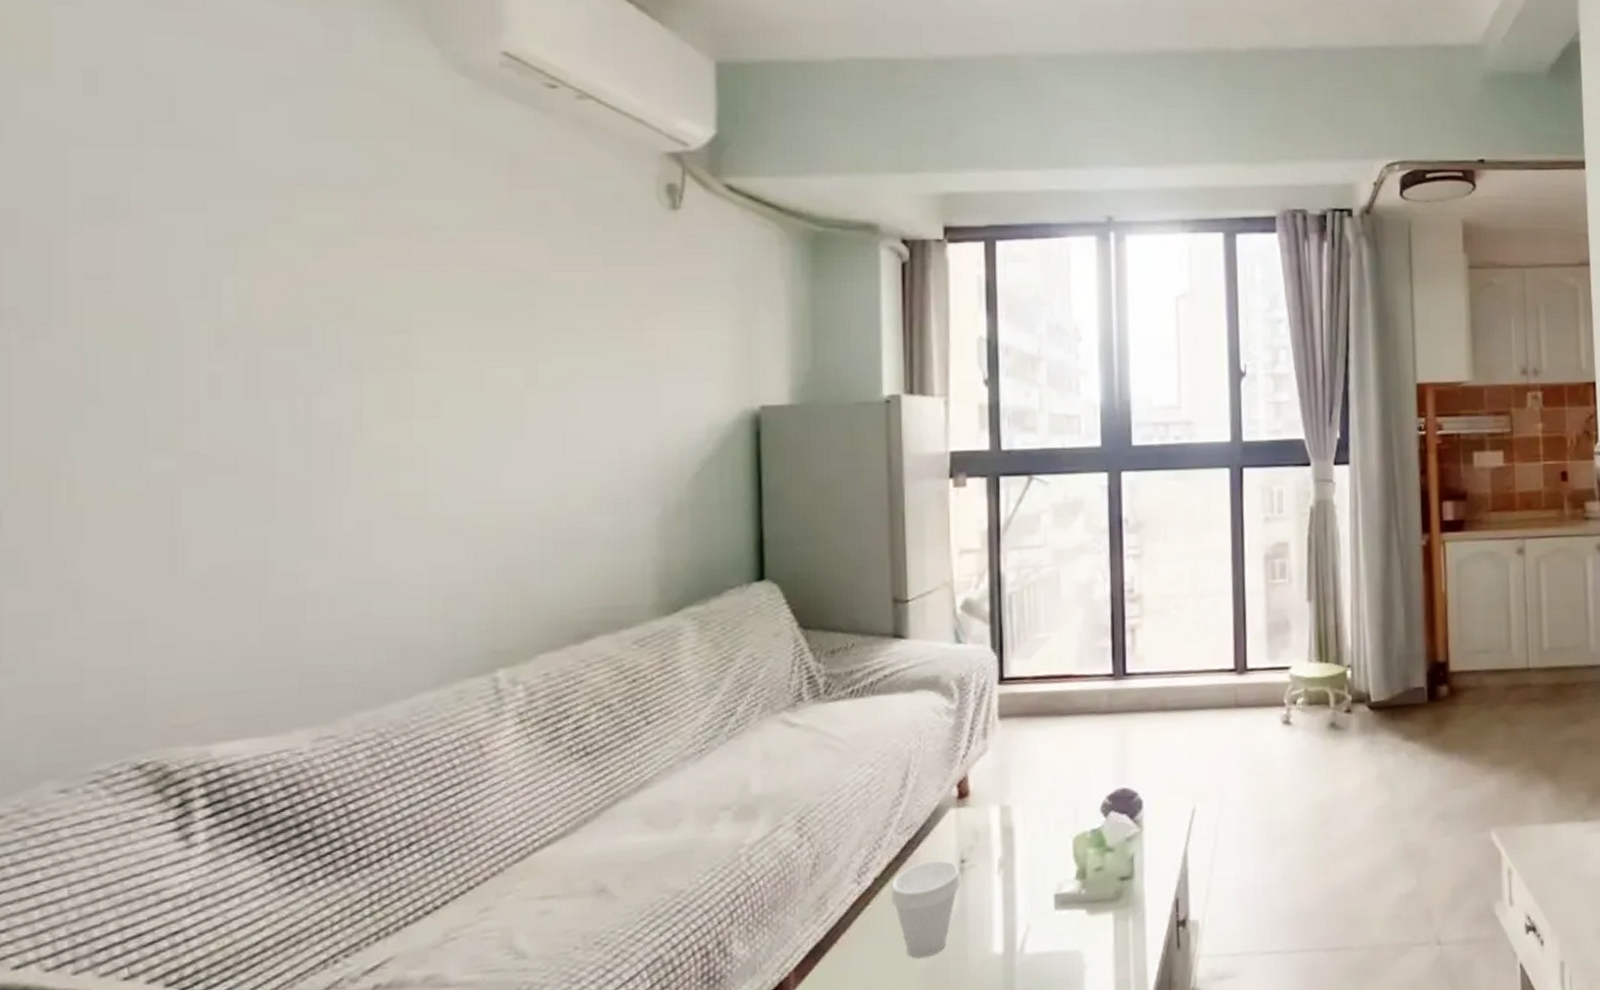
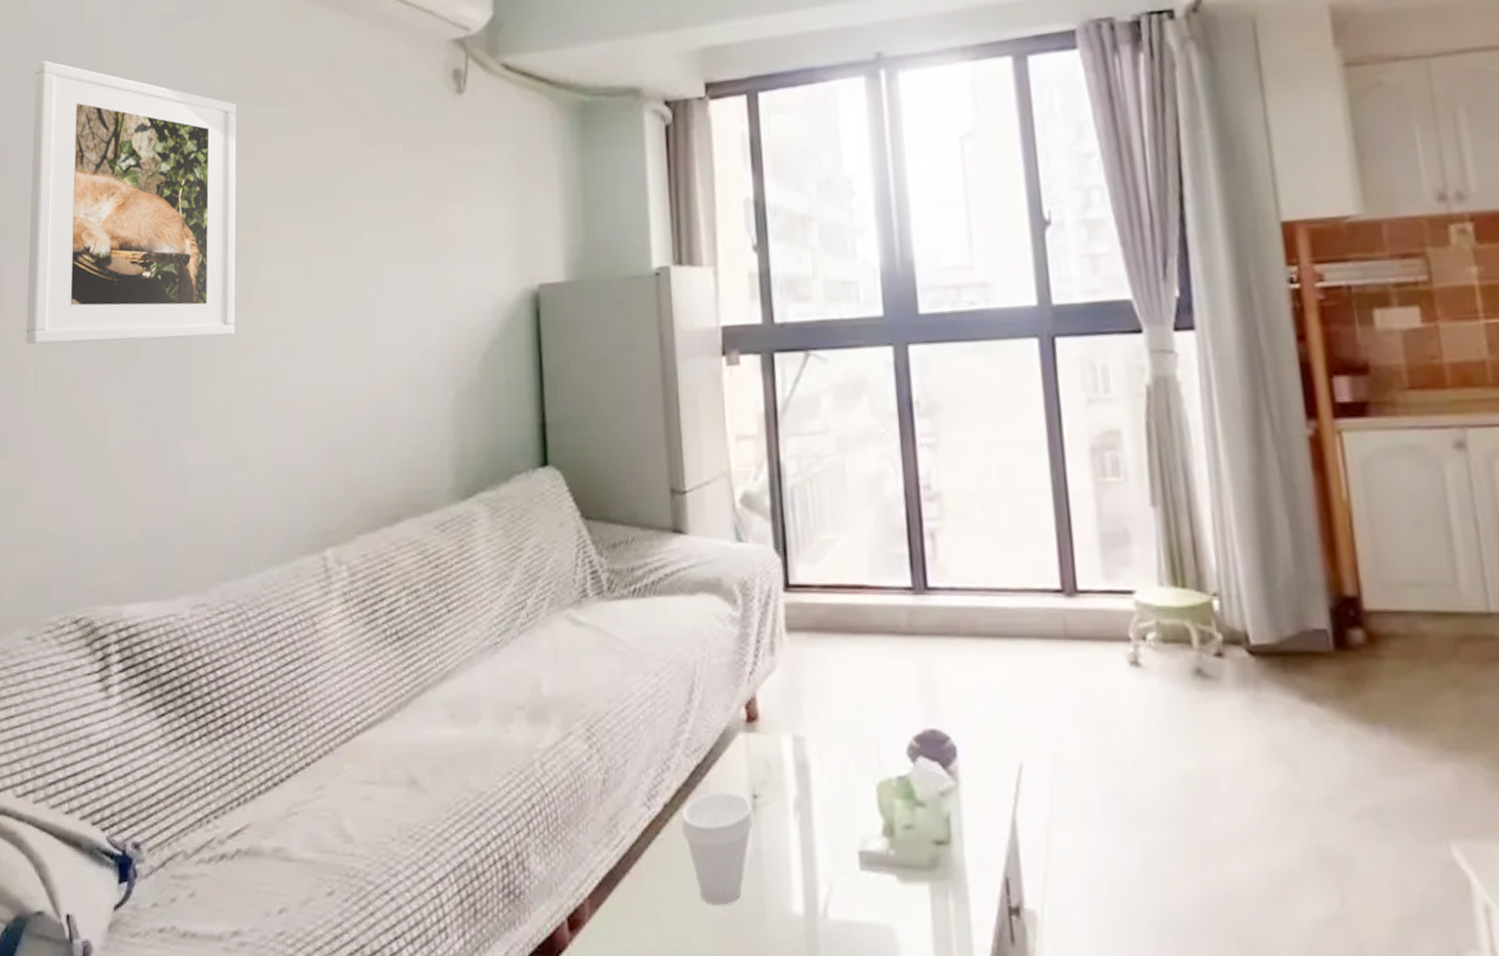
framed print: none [53,109,381,451] -> present [26,60,237,345]

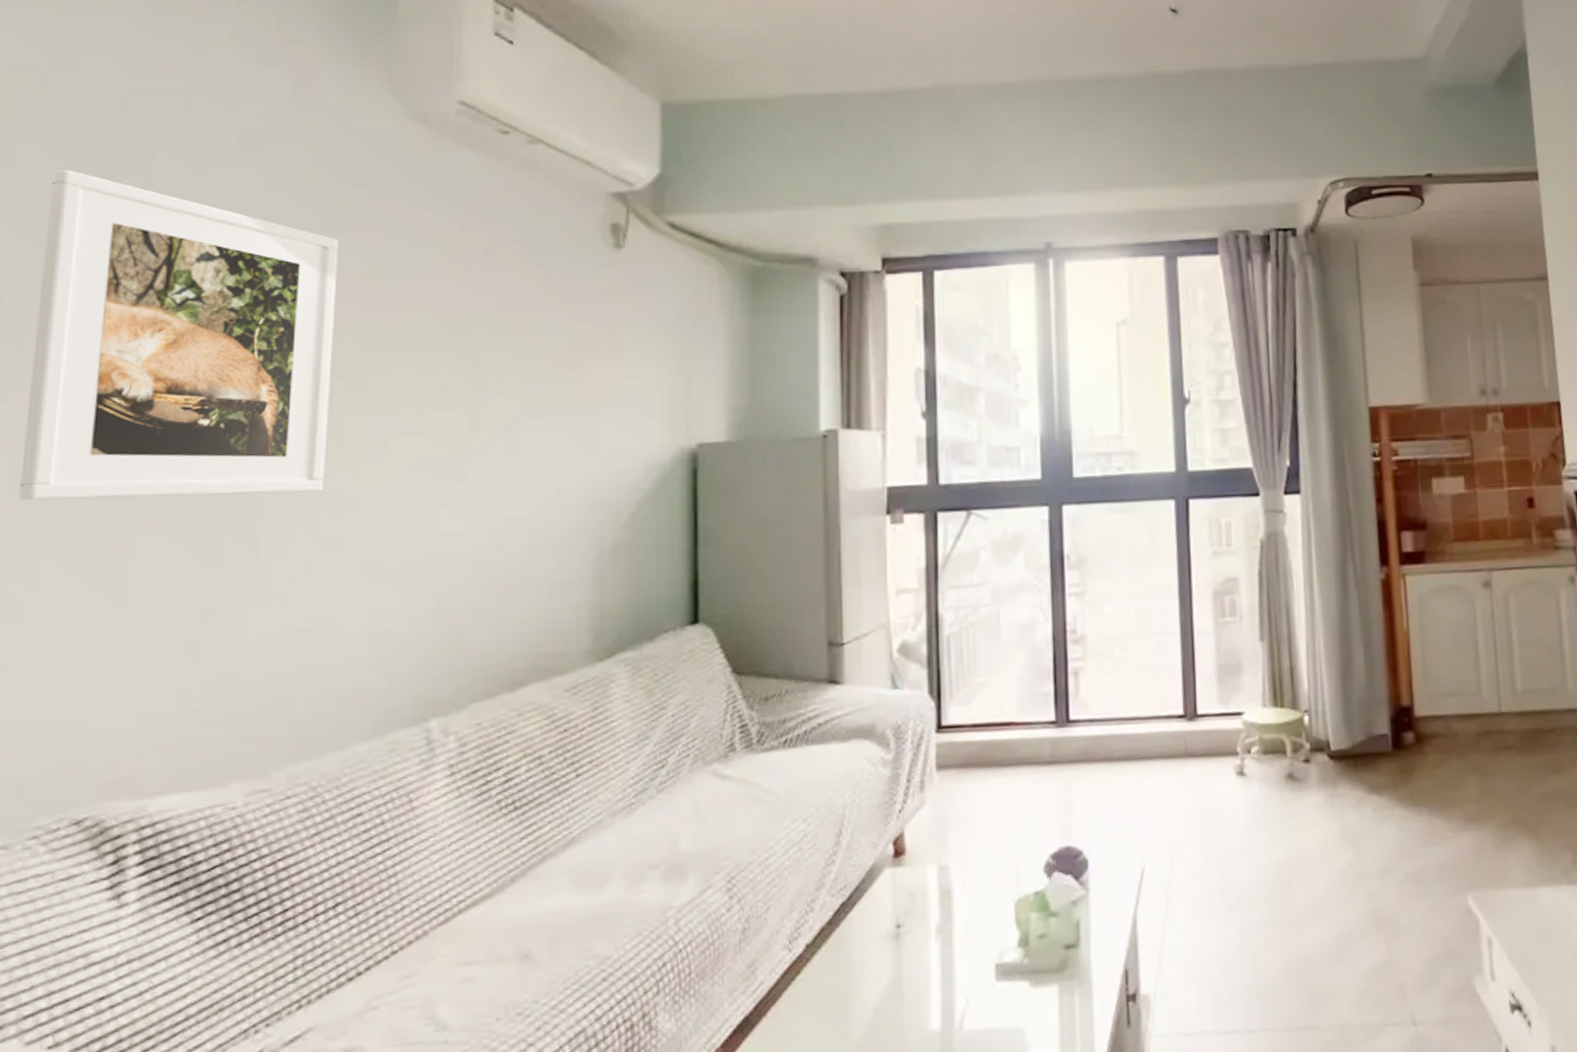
cup: present [682,792,753,906] -> none [824,924,895,1035]

